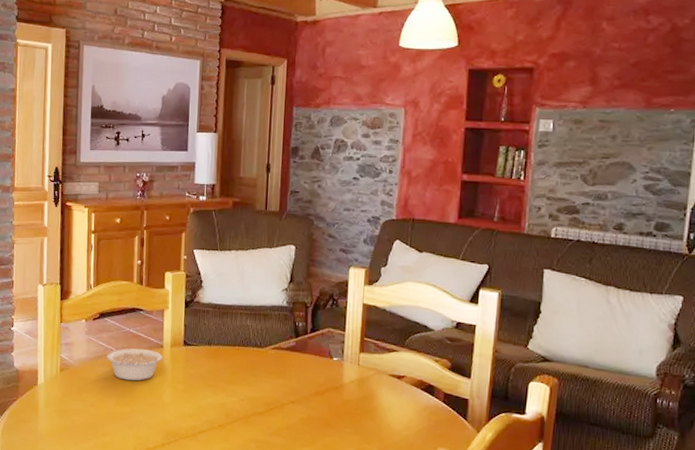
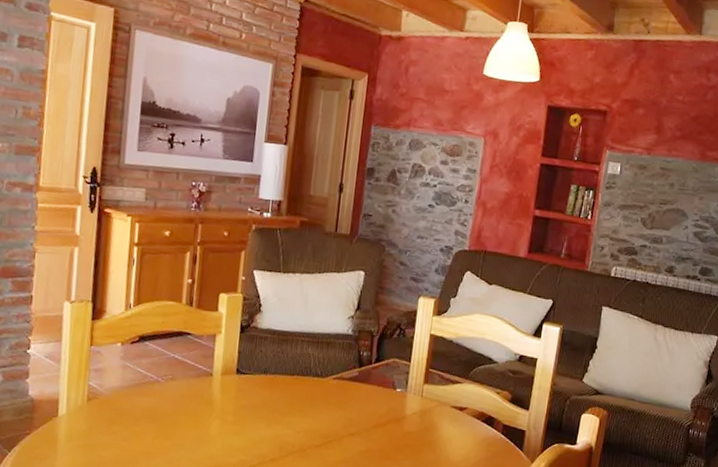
legume: present [106,348,167,381] -> none [145,376,216,412]

